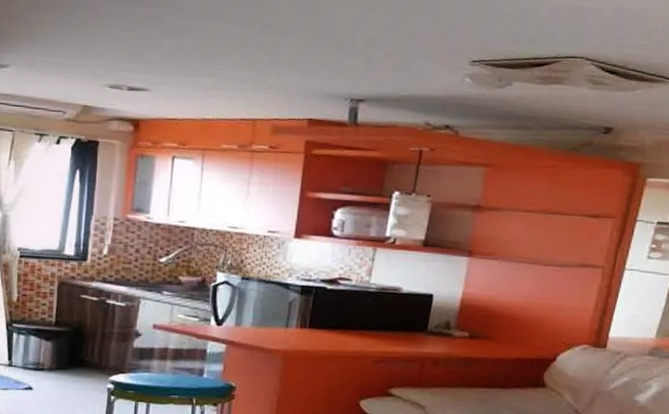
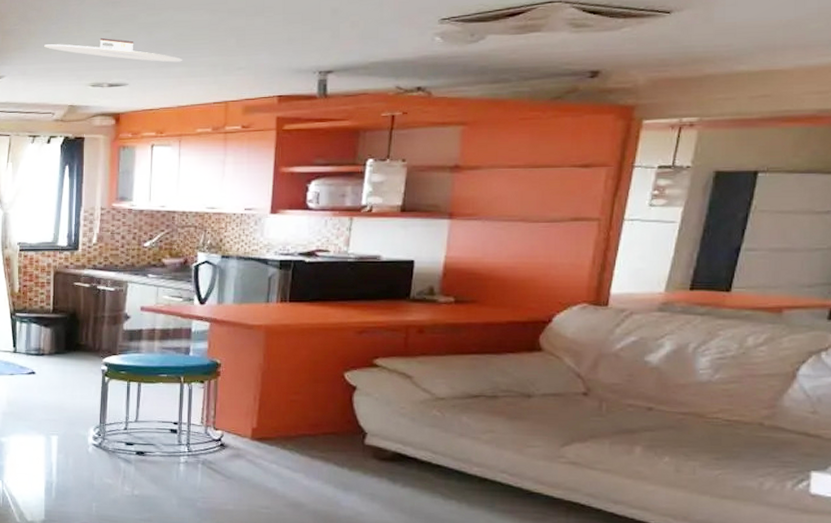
ceiling light: none [57,36,211,73] -> present [44,37,183,62]

